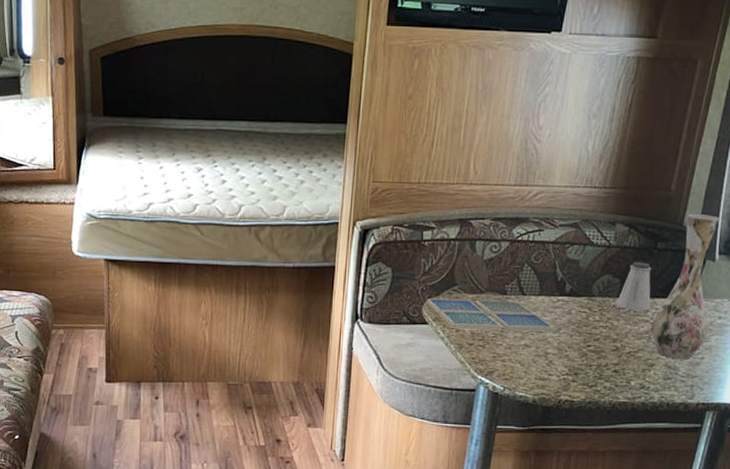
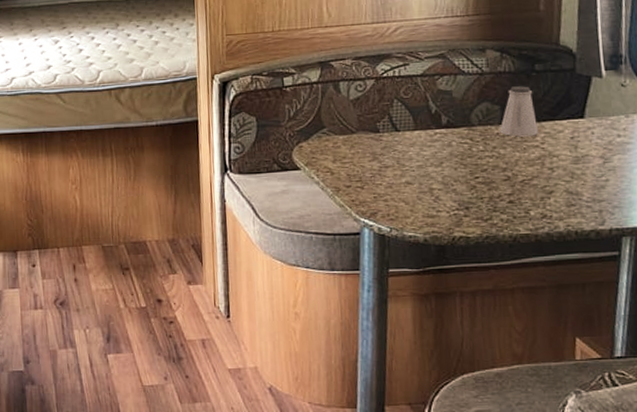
drink coaster: present [427,299,554,332] -> none [296,138,436,173]
vase: present [650,213,720,360] -> none [542,31,609,184]

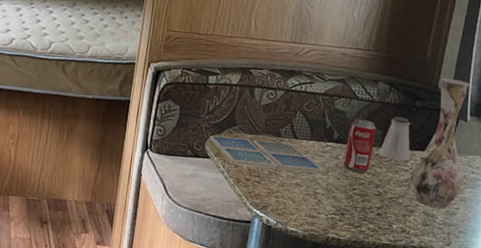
drink coaster: none [296,138,436,173] -> present [209,135,323,174]
beverage can: none [458,95,493,158] -> present [343,118,377,173]
vase: none [542,31,609,184] -> present [410,78,470,209]

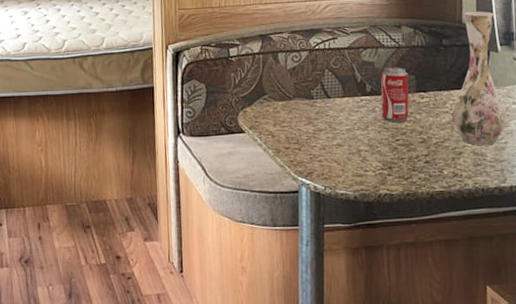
drink coaster: present [209,135,323,174] -> none [241,104,363,136]
saltshaker: present [379,116,411,161] -> none [415,58,449,104]

